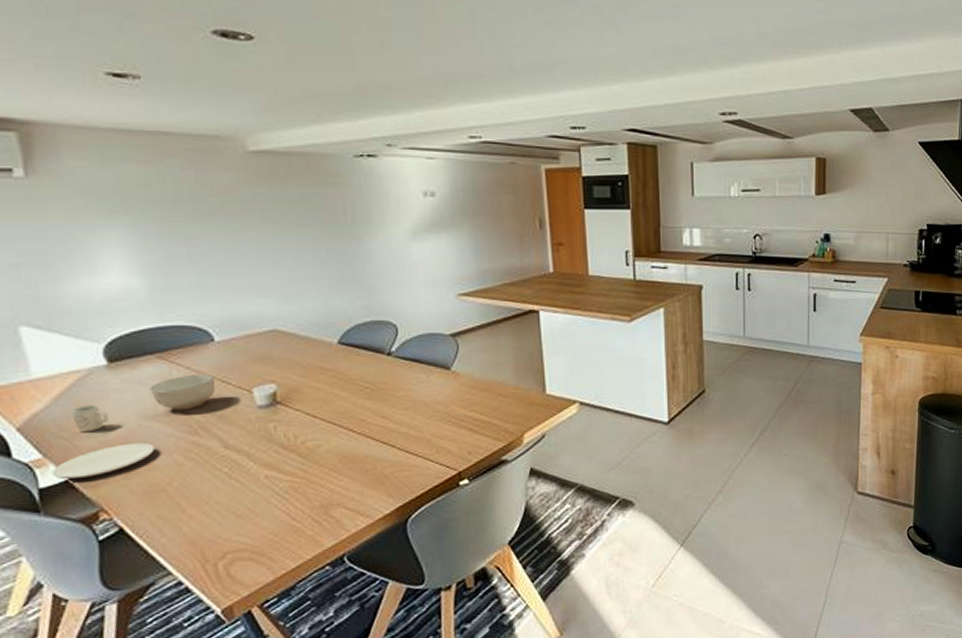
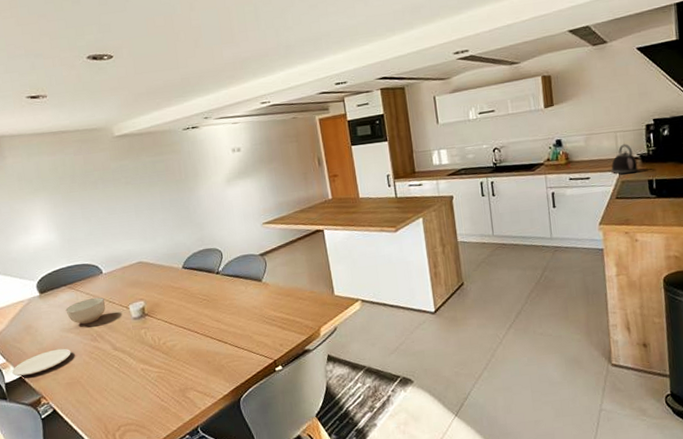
mug: present [71,405,110,433] -> none [21,324,43,344]
kettle: none [879,248,906,282] -> present [611,144,638,175]

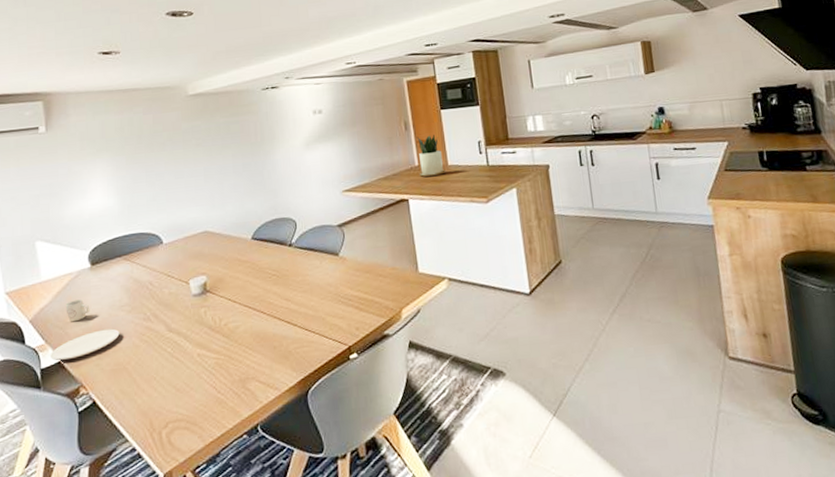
mug: none [21,324,43,344] -> present [65,299,90,322]
bowl: present [65,297,106,325] -> none [118,270,163,302]
planter: none [330,170,358,210] -> present [417,135,447,178]
kettle: present [611,144,638,175] -> none [718,113,747,146]

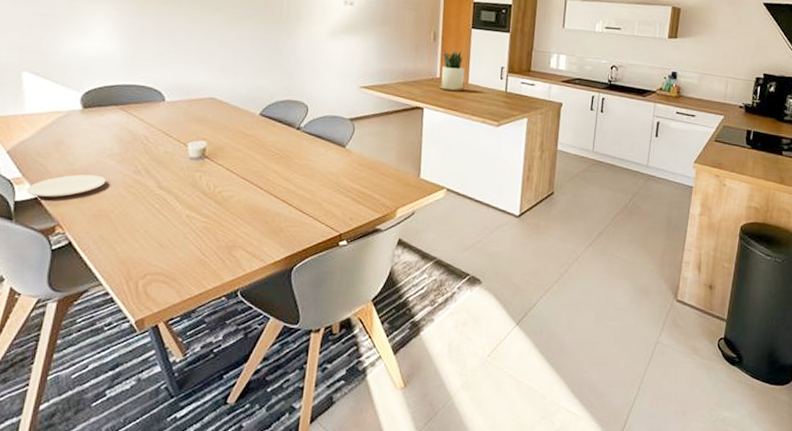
mug: present [65,299,90,322] -> none [49,139,77,162]

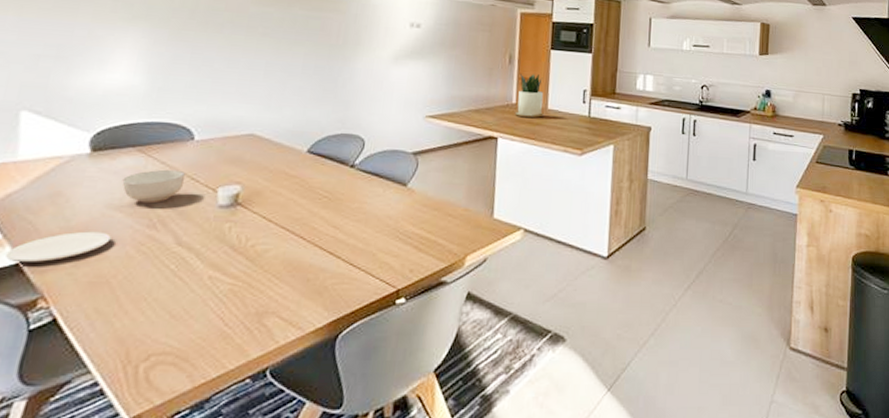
bowl: none [110,125,161,154] -> present [122,169,186,204]

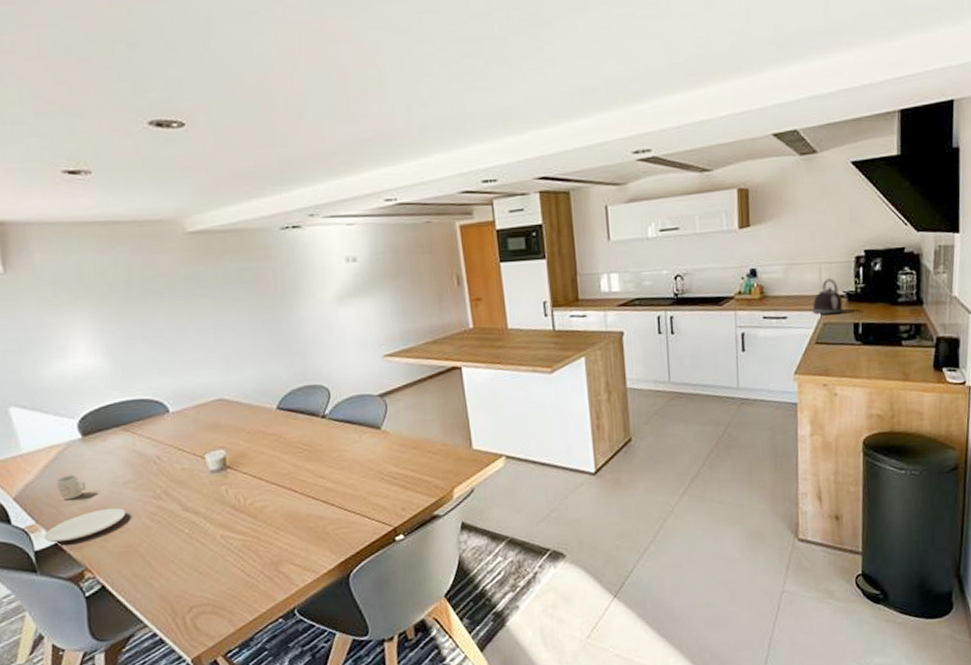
mug: none [42,190,77,217] -> present [56,475,87,500]
bowl: present [122,169,186,204] -> none [118,442,173,478]
planter: present [515,73,545,119] -> none [472,292,506,343]
kettle: none [815,108,841,140] -> present [812,278,843,316]

